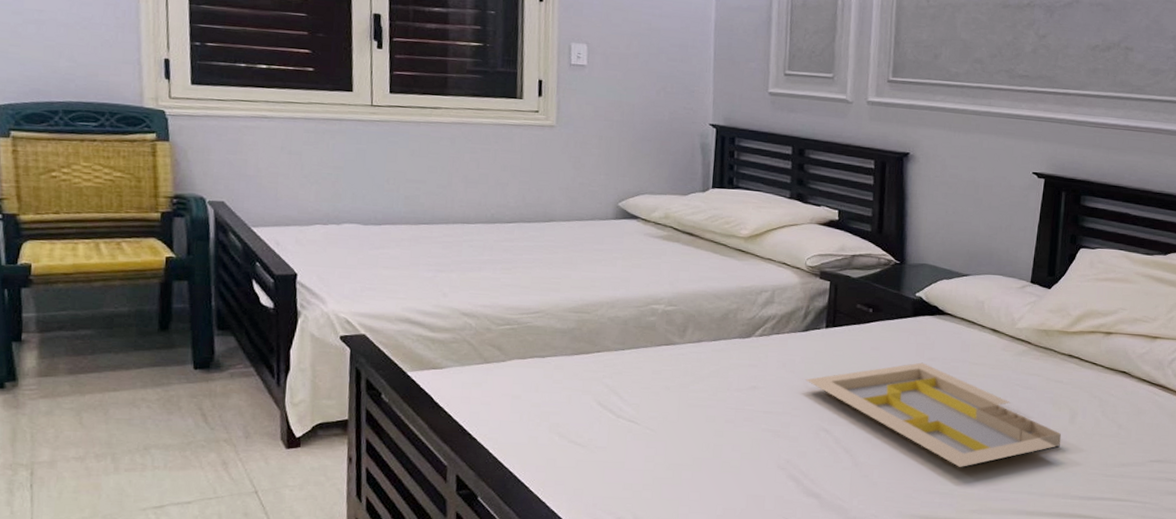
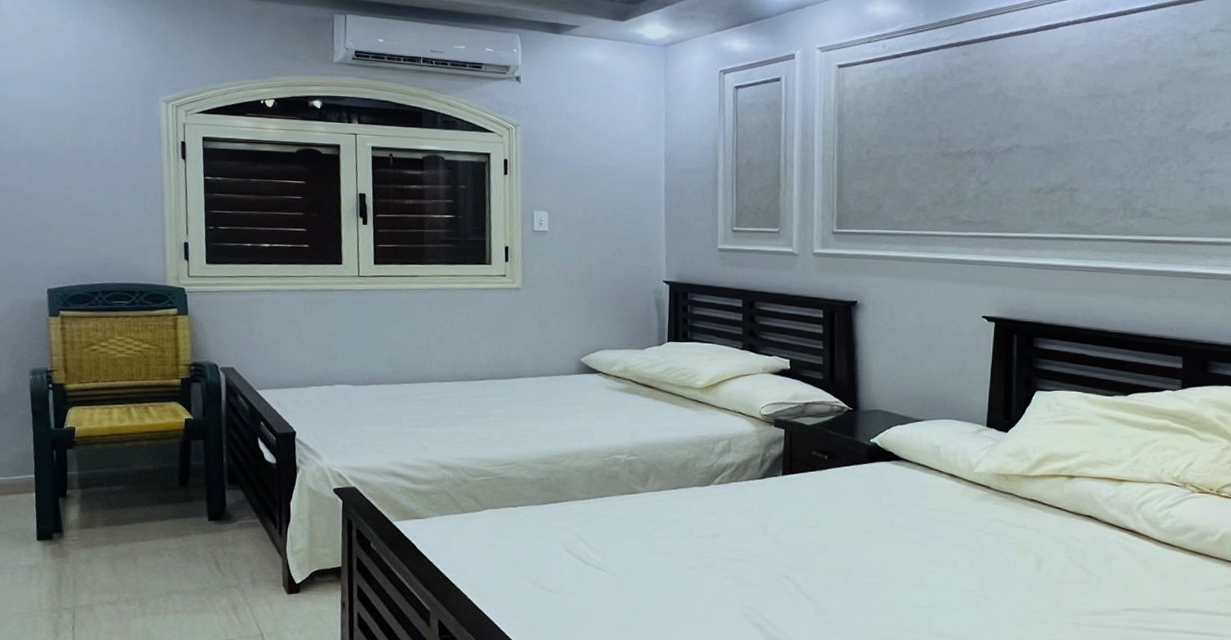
serving tray: present [806,362,1062,467] -> none [765,508,1028,615]

